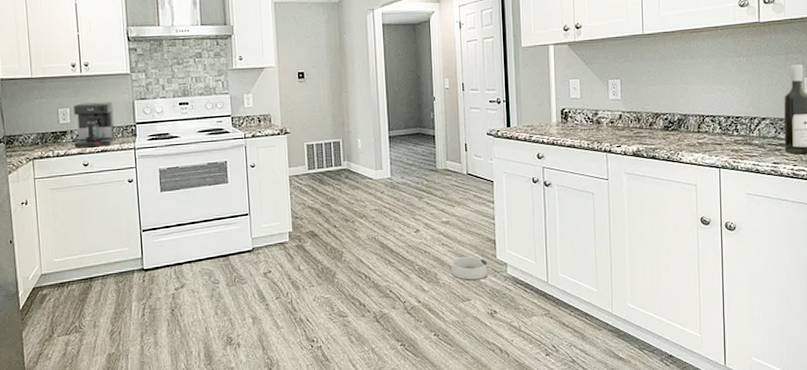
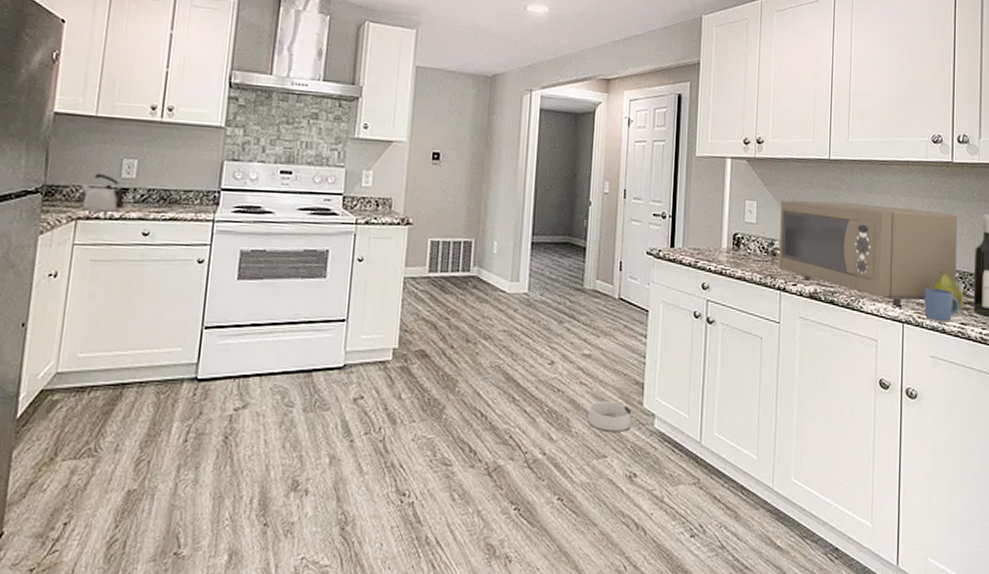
kettle: none [31,122,65,153] -> present [81,173,125,213]
coffee maker: present [73,102,115,148] -> none [135,155,196,215]
microwave: none [602,68,768,155] -> present [779,199,958,307]
mug: none [738,135,772,165] -> present [924,288,960,324]
fruit: none [746,119,776,153] -> present [933,270,964,311]

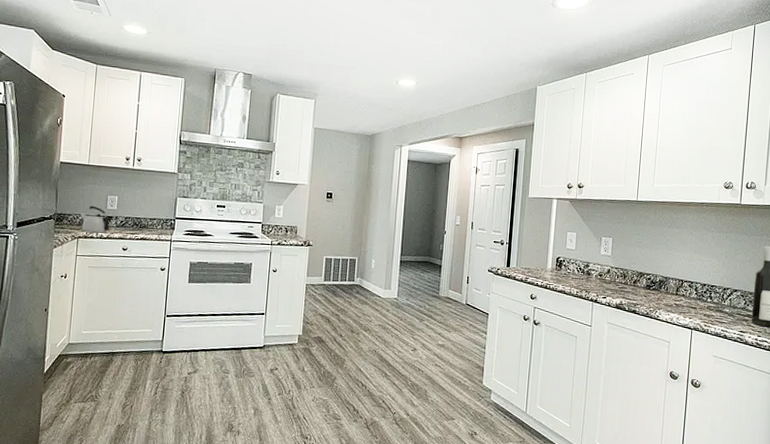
pet bowl: present [587,401,632,433] -> none [440,379,474,402]
microwave: present [779,199,958,307] -> none [592,232,742,317]
mug: present [924,288,960,324] -> none [710,303,740,331]
fruit: present [933,270,964,311] -> none [718,290,744,321]

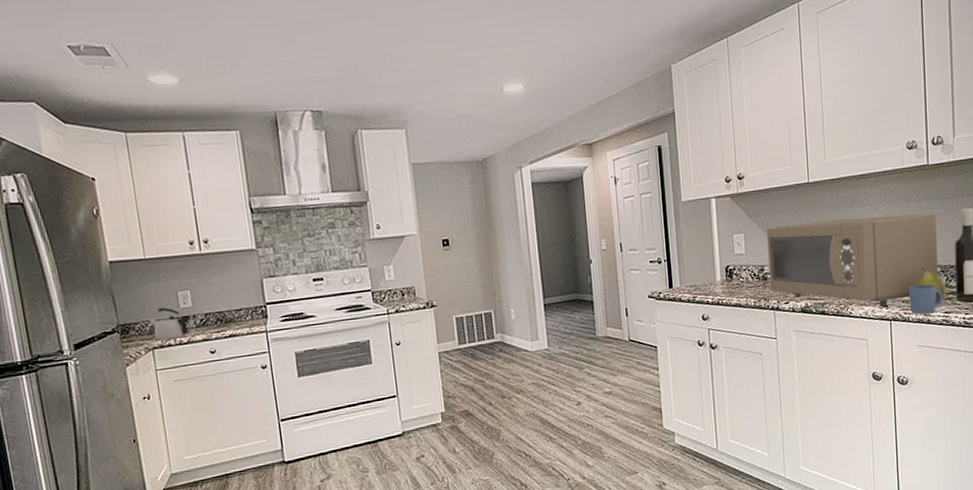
microwave: none [592,232,742,317] -> present [767,213,939,308]
mug: none [710,303,740,331] -> present [908,284,943,316]
fruit: none [718,290,744,321] -> present [917,268,947,303]

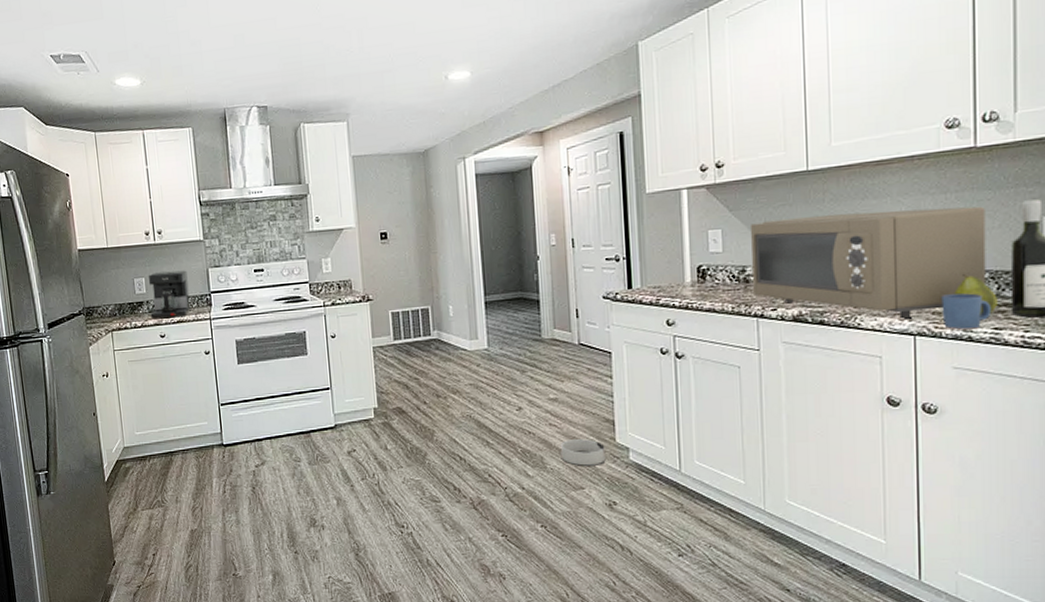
kettle: present [149,307,188,342] -> none [109,293,142,325]
coffee maker: none [193,281,244,335] -> present [148,270,191,319]
pet bowl: none [615,427,655,453] -> present [560,439,606,467]

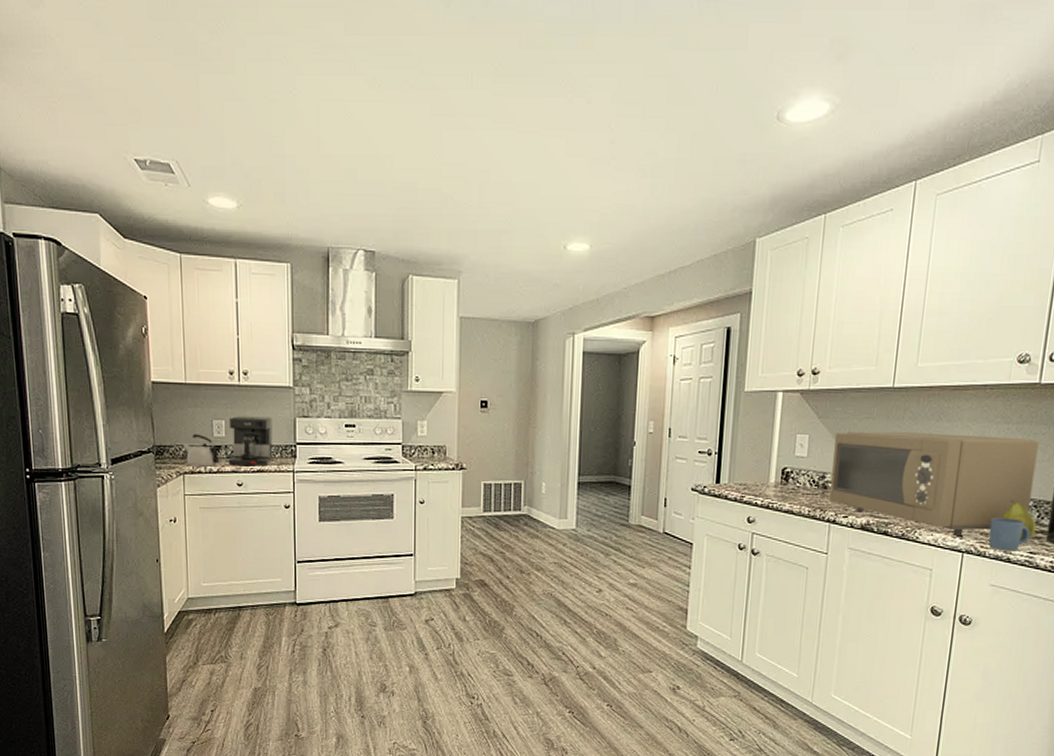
kettle: none [109,293,142,325] -> present [183,434,219,468]
pet bowl: present [560,439,606,467] -> none [633,624,676,652]

